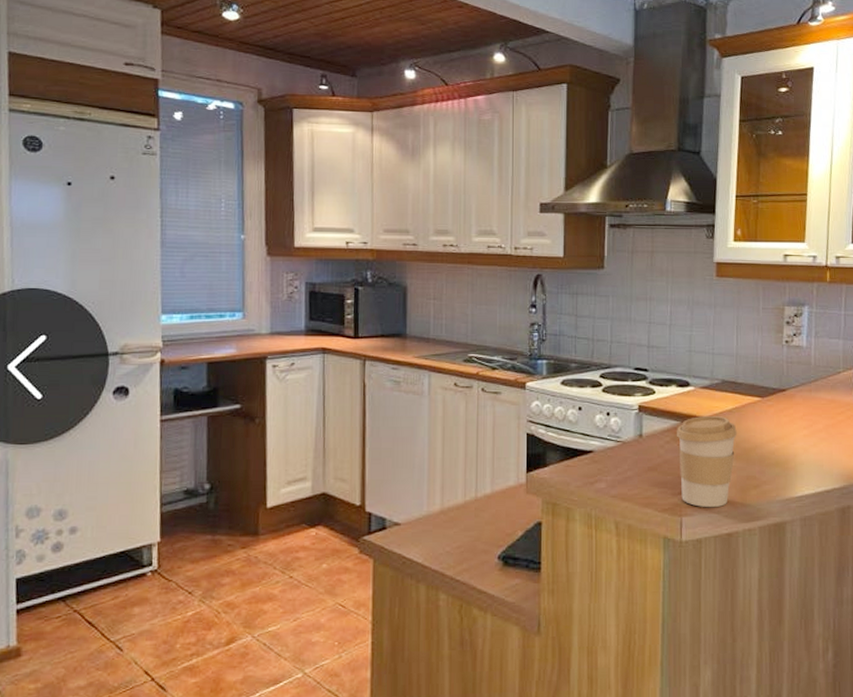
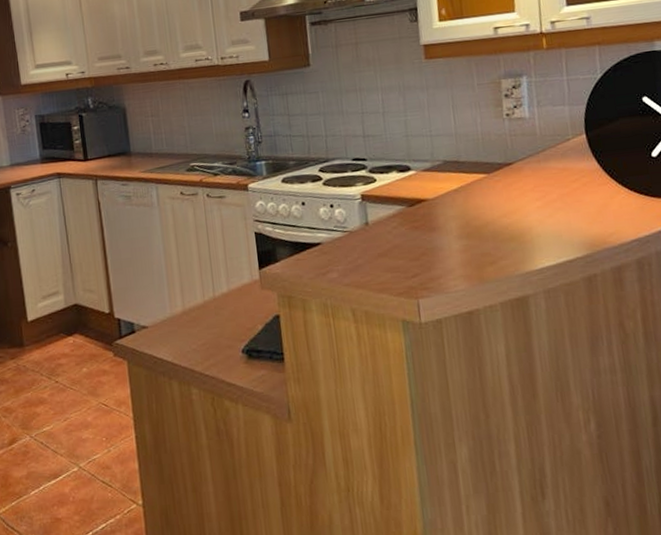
coffee cup: present [676,416,737,508] -> none [402,196,466,288]

